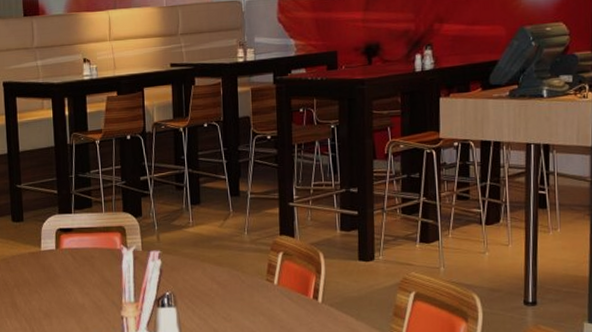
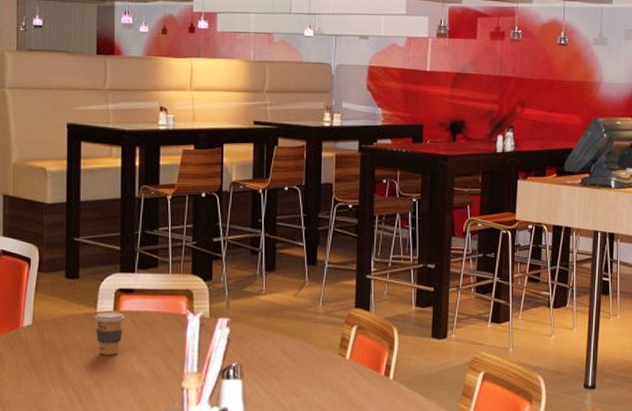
coffee cup: none [39,249,67,289] -> present [94,311,126,355]

